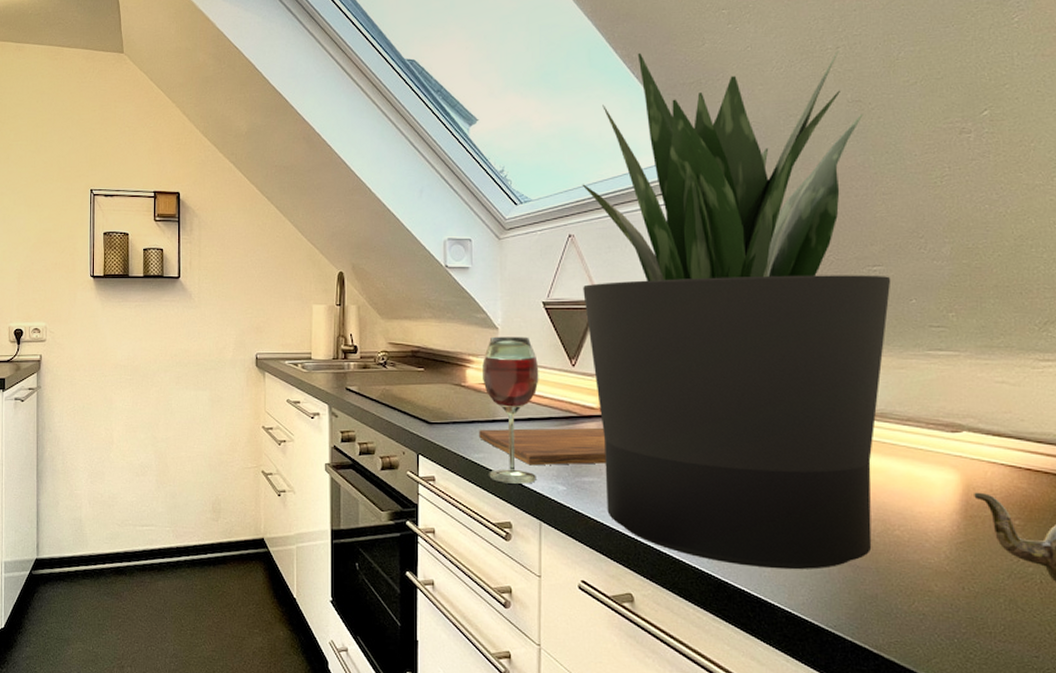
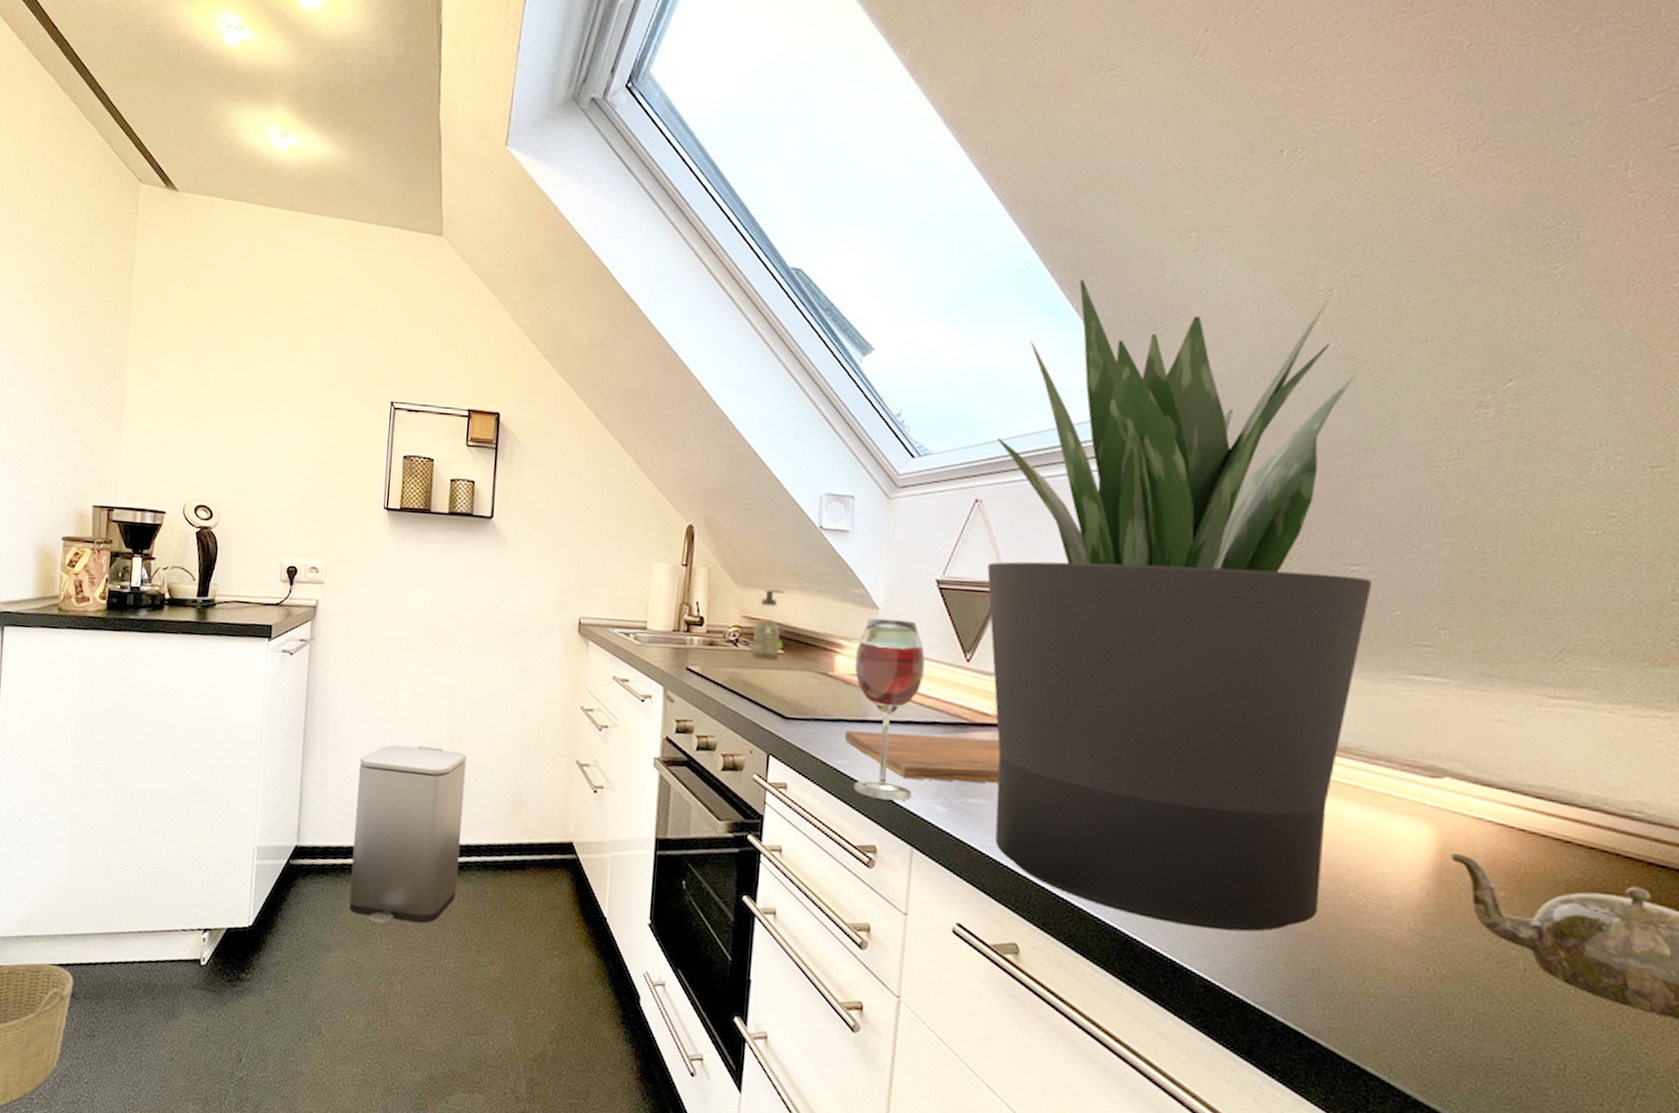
pedal bin: none [83,468,172,618] -> present [349,744,467,924]
soap dispenser: none [396,319,423,377] -> present [751,589,785,661]

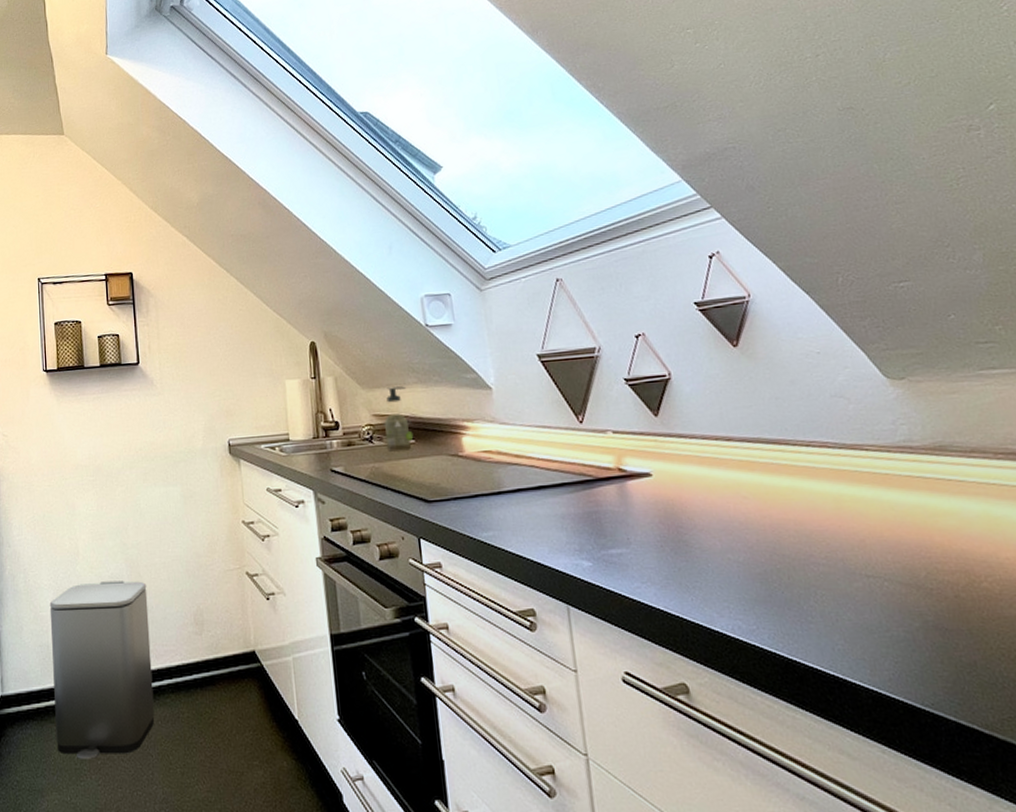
cutting board: present [845,730,1001,784] -> none [485,490,634,541]
wineglass: present [853,618,926,801] -> none [479,394,557,564]
planter: present [987,279,1373,932] -> none [563,59,959,640]

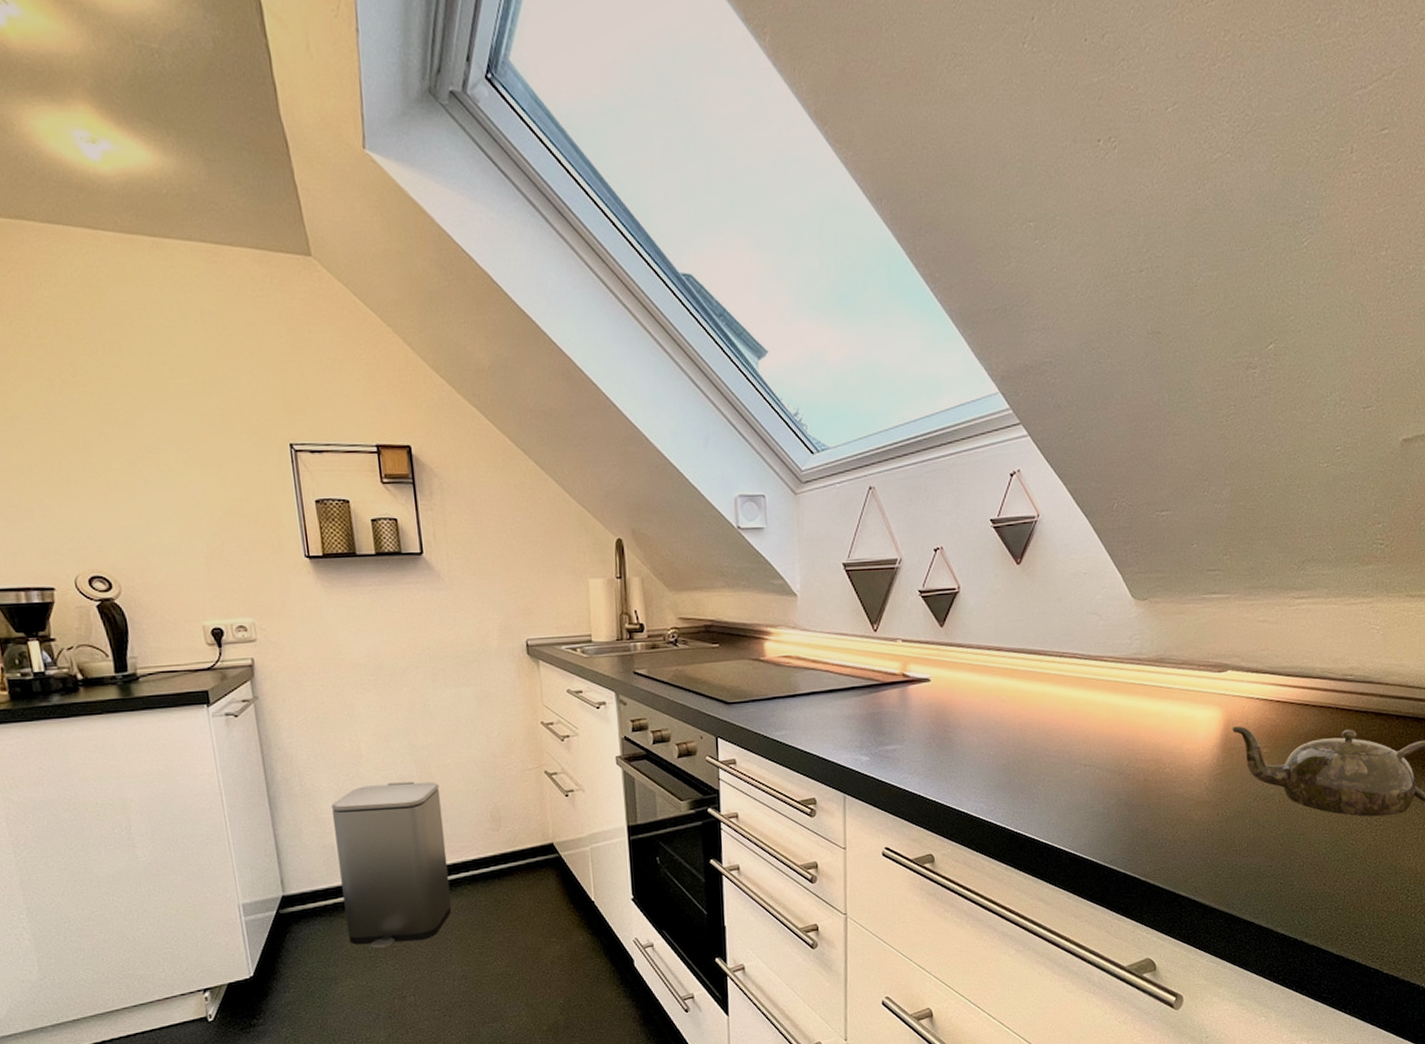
soap dispenser: present [382,386,414,452] -> none [687,590,718,655]

